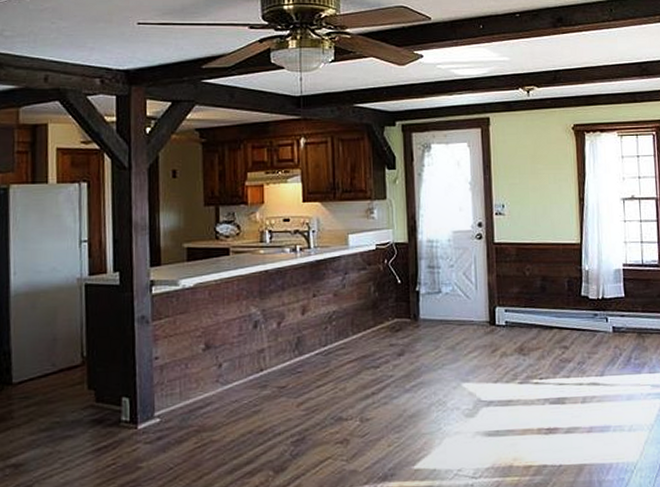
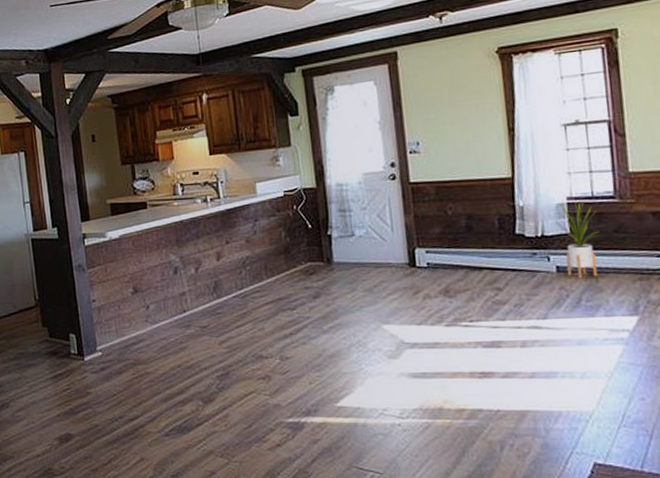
house plant: none [613,266,647,339] -> present [554,200,599,279]

